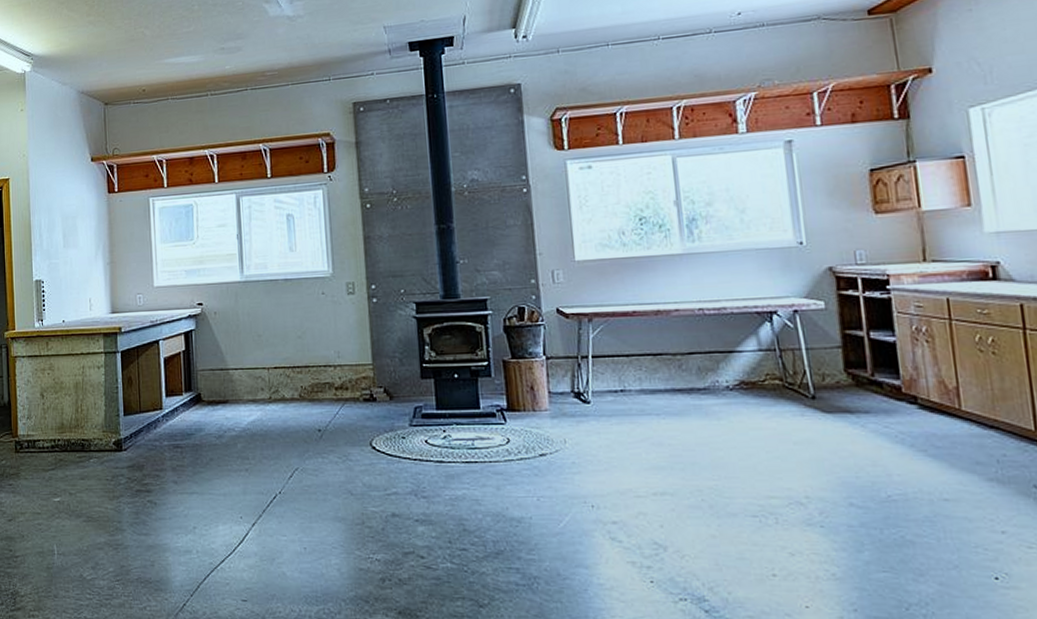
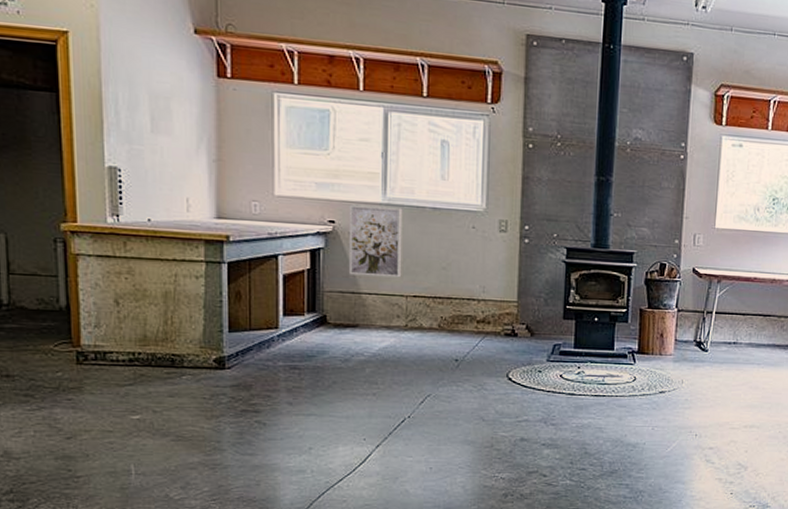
wall art: none [213,283,263,353] -> present [348,204,403,278]

